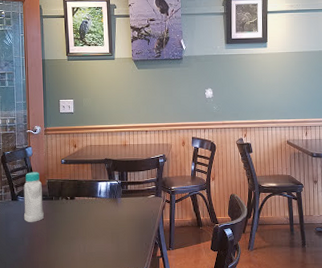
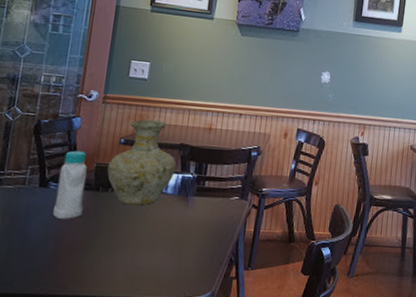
vase: none [56,143,105,208] -> present [107,119,177,205]

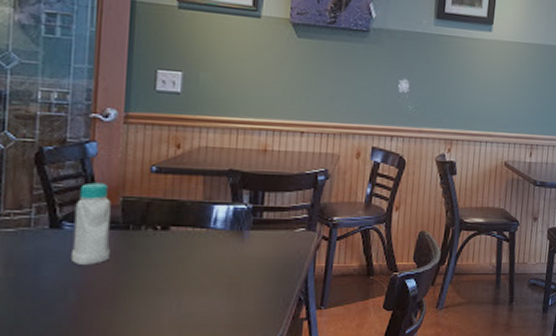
vase: present [107,119,177,205] -> none [137,142,226,244]

